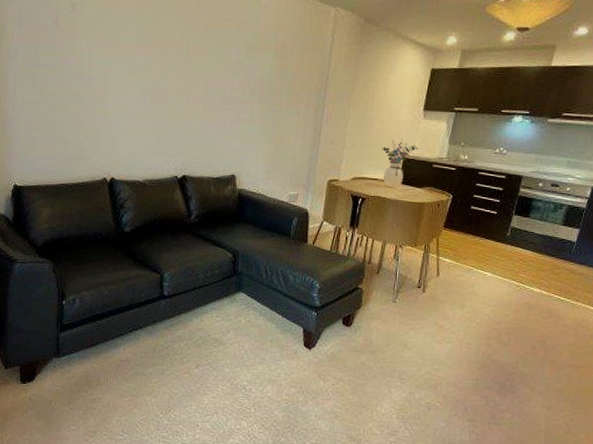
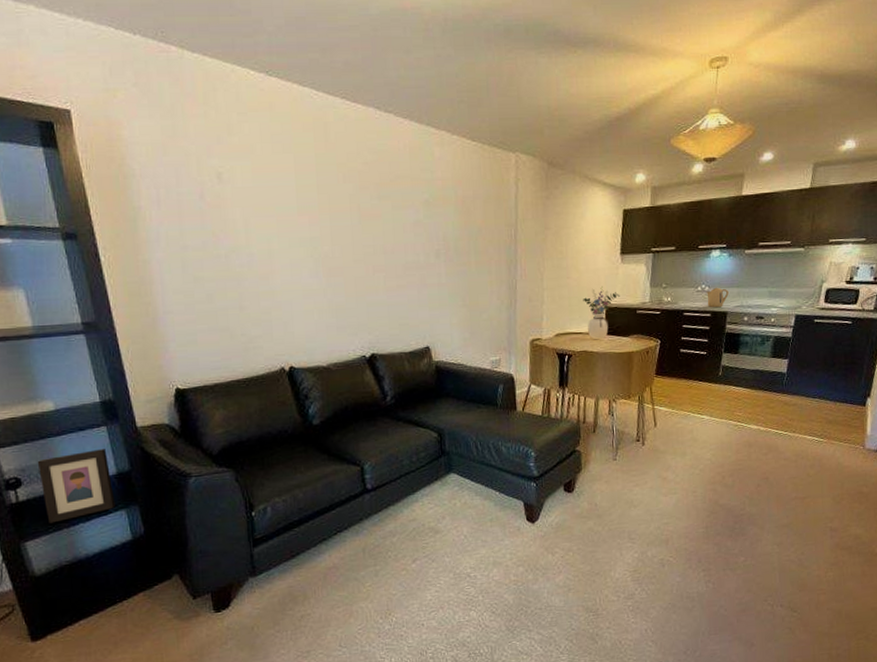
kettle: none [503,151,527,171] -> present [706,287,729,308]

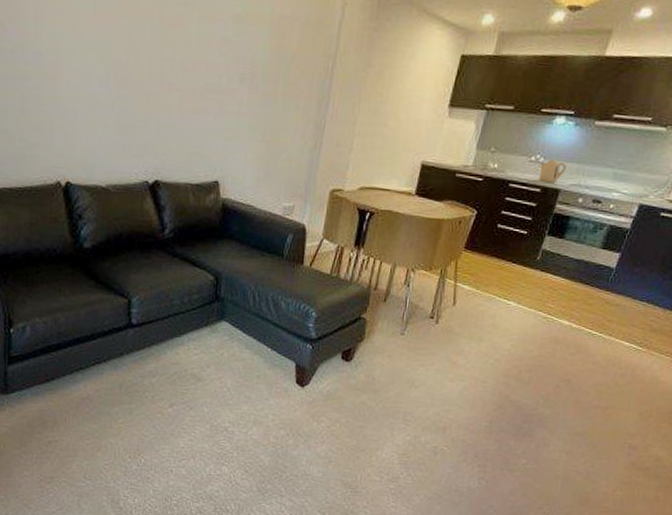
bouquet: present [583,285,620,340] -> none [396,139,440,201]

